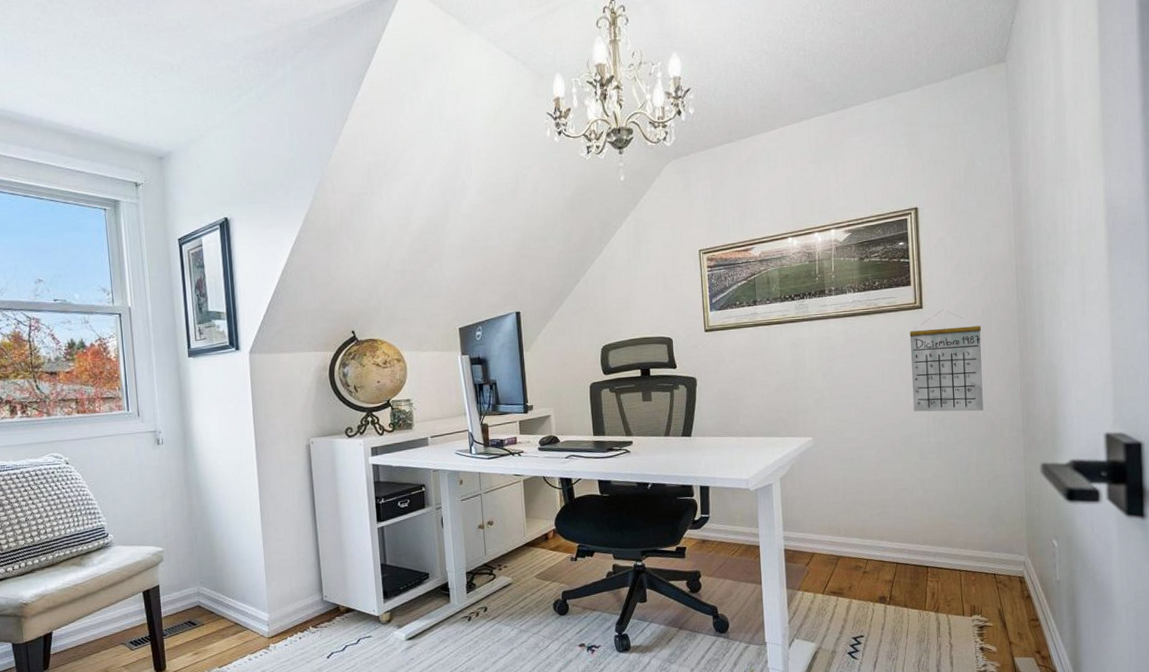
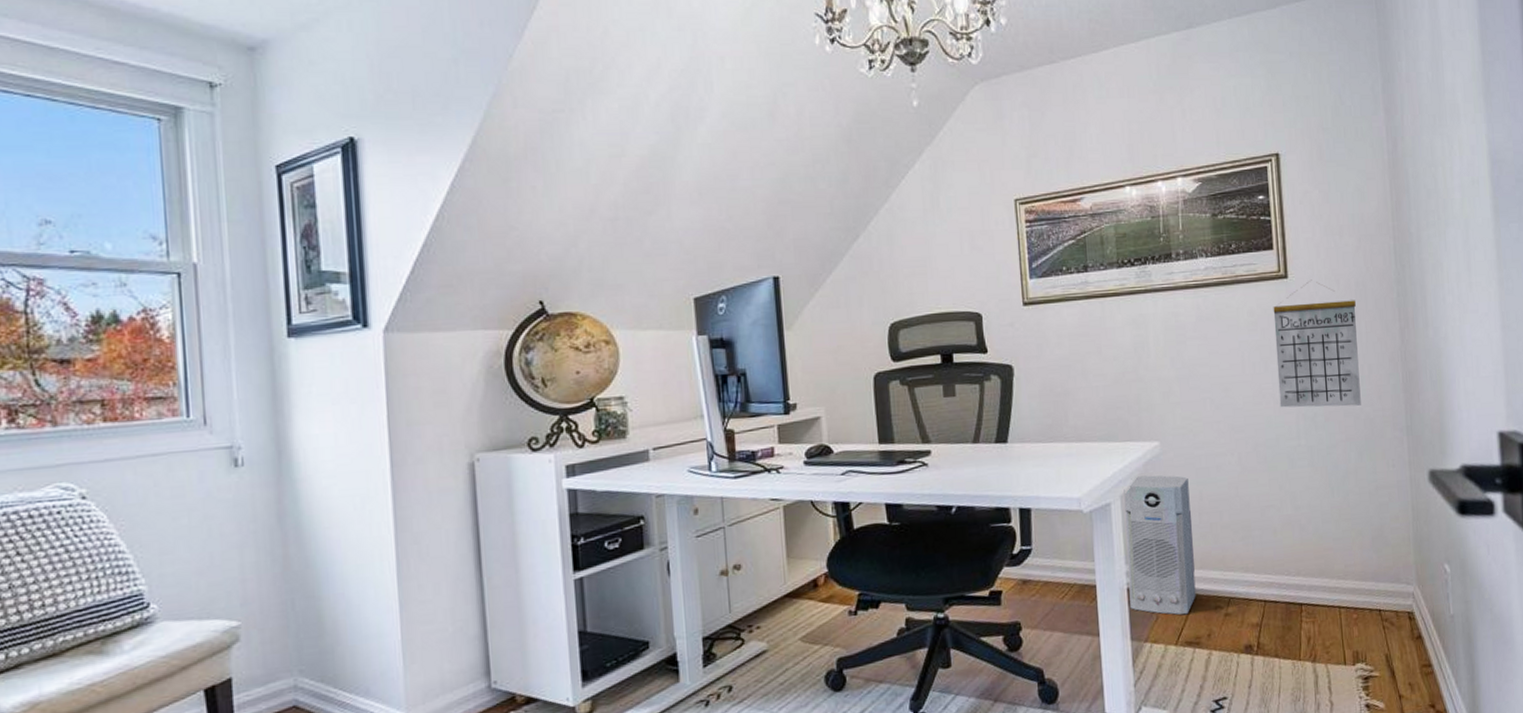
air purifier: none [783,463,840,572] -> present [1124,475,1196,616]

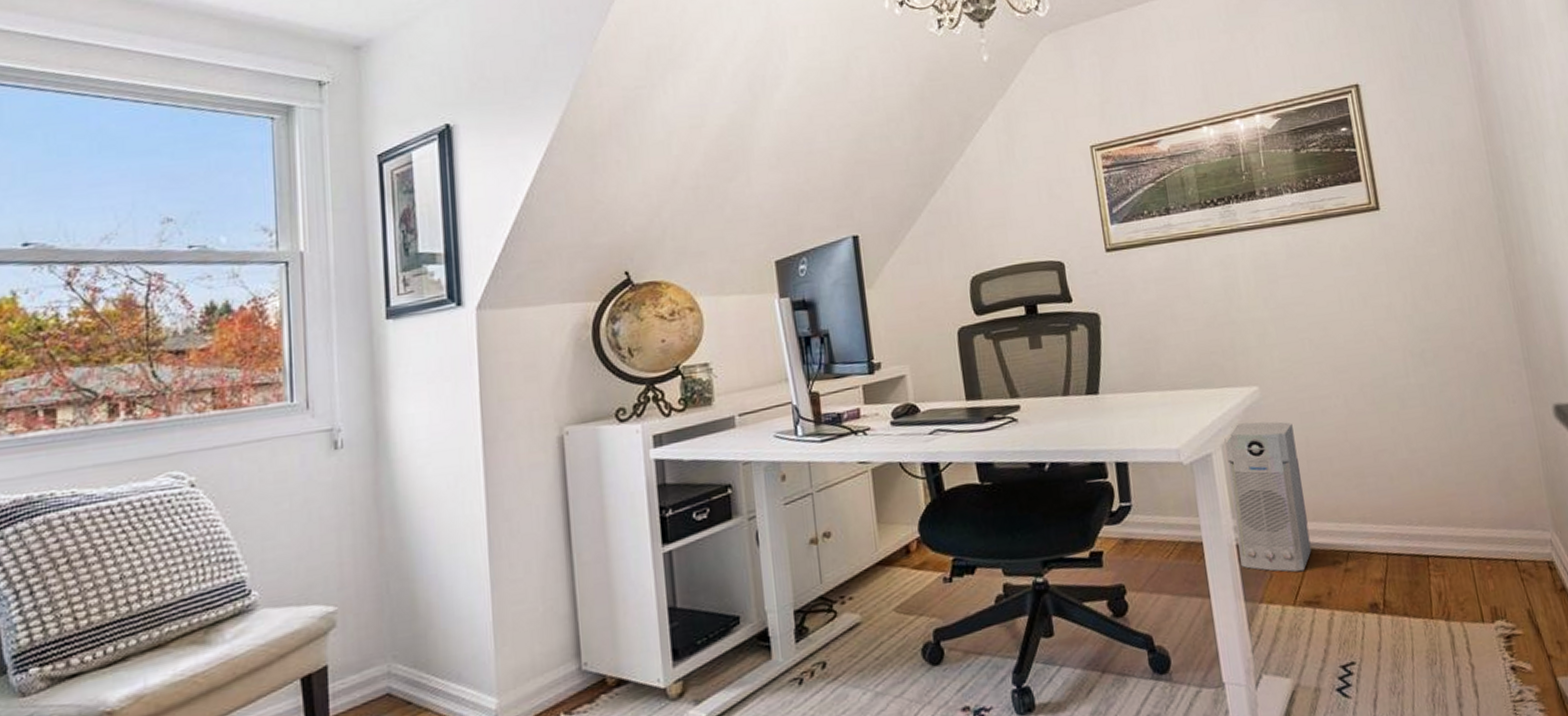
calendar: present [1273,279,1361,408] -> none [1367,210,1472,345]

